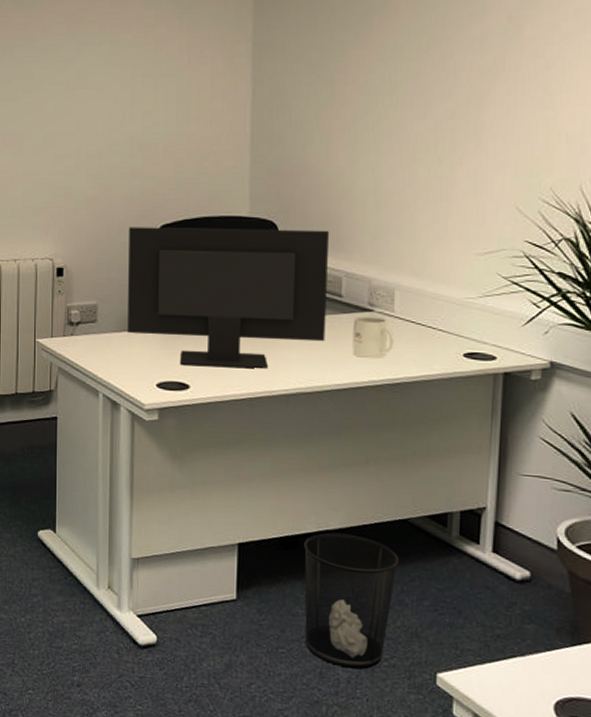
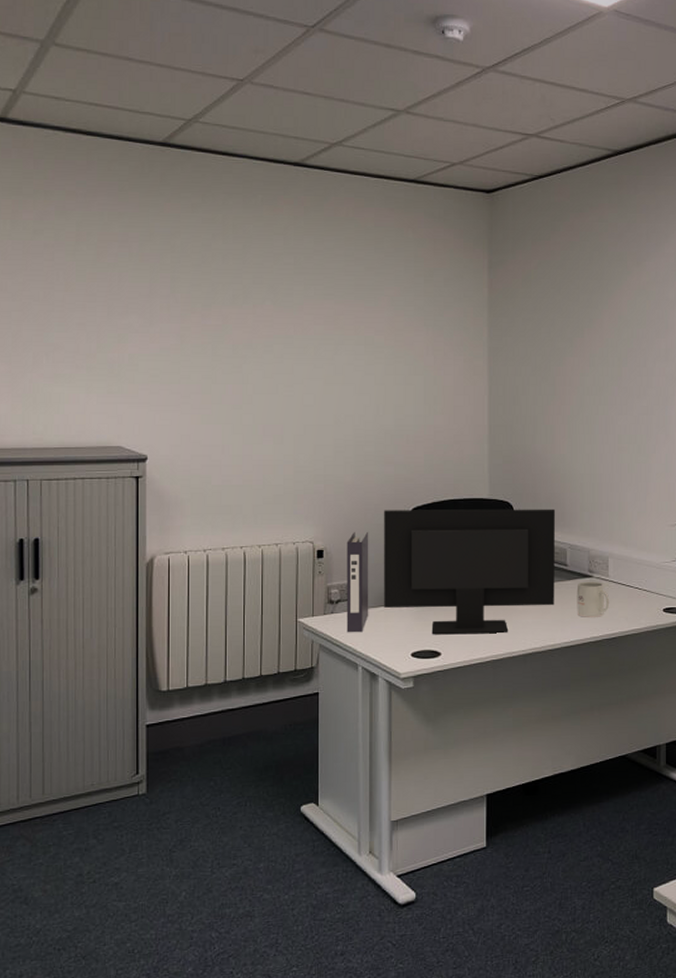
binder: none [87,249,112,358] -> present [346,531,369,633]
waste bin: present [304,532,399,669] -> none [543,774,620,896]

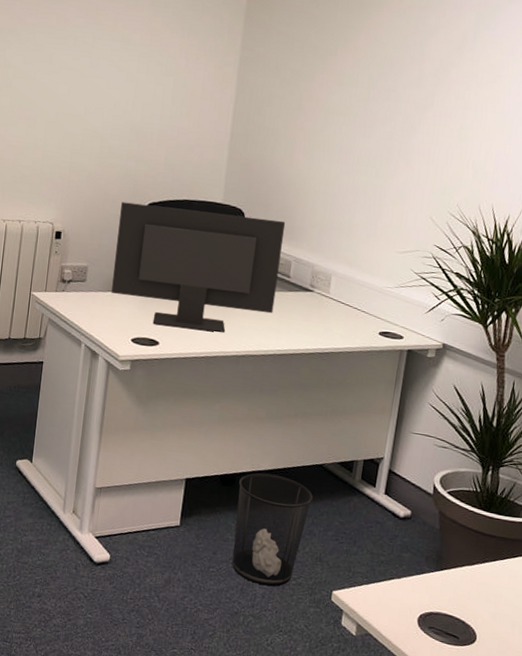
binder: present [346,531,369,633] -> none [74,218,105,313]
waste bin: none [543,774,620,896] -> present [232,472,313,587]
mug: present [576,581,610,618] -> none [293,295,328,332]

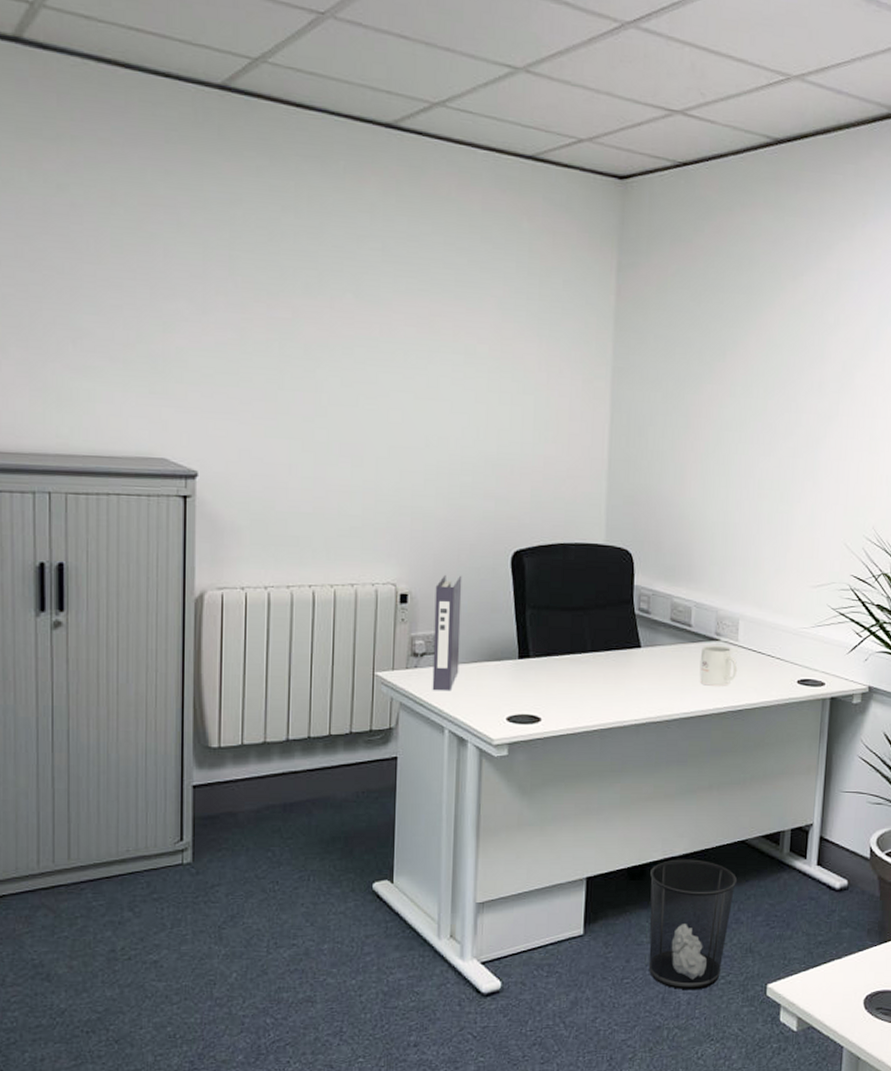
binder: none [74,218,105,313] -> present [432,574,462,691]
computer monitor: present [111,202,286,334] -> none [477,551,682,700]
mug: none [293,295,328,332] -> present [699,645,738,687]

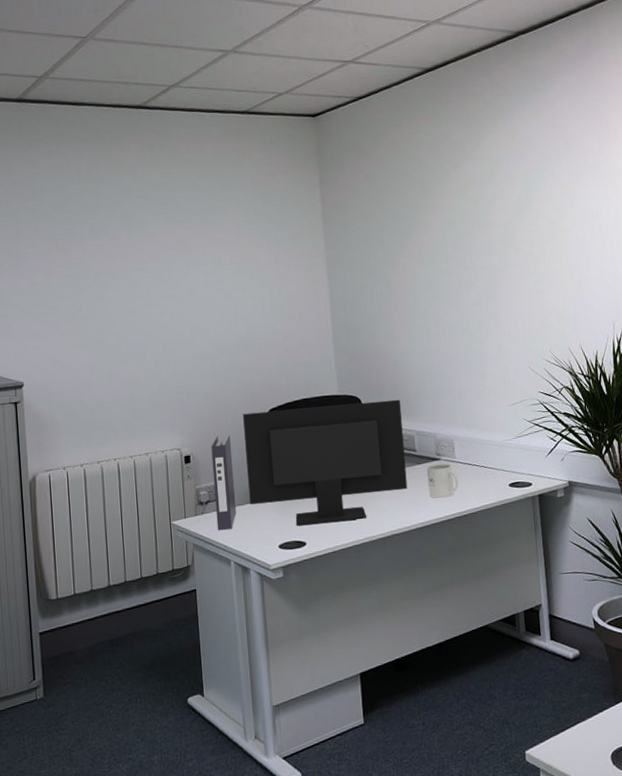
computer monitor: none [477,551,682,700] -> present [243,399,408,526]
waste bin: present [648,859,737,990] -> none [412,646,485,764]

